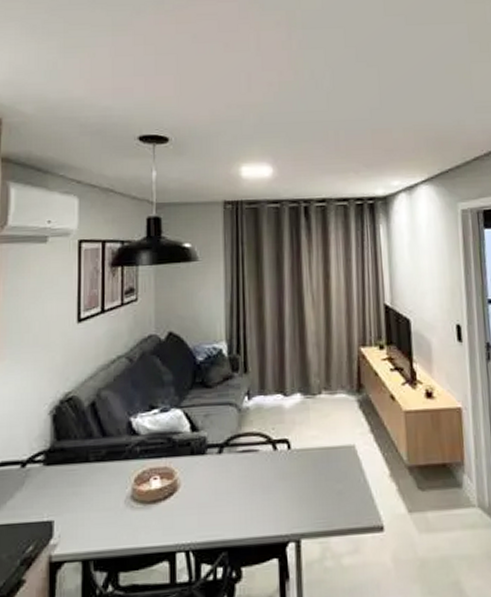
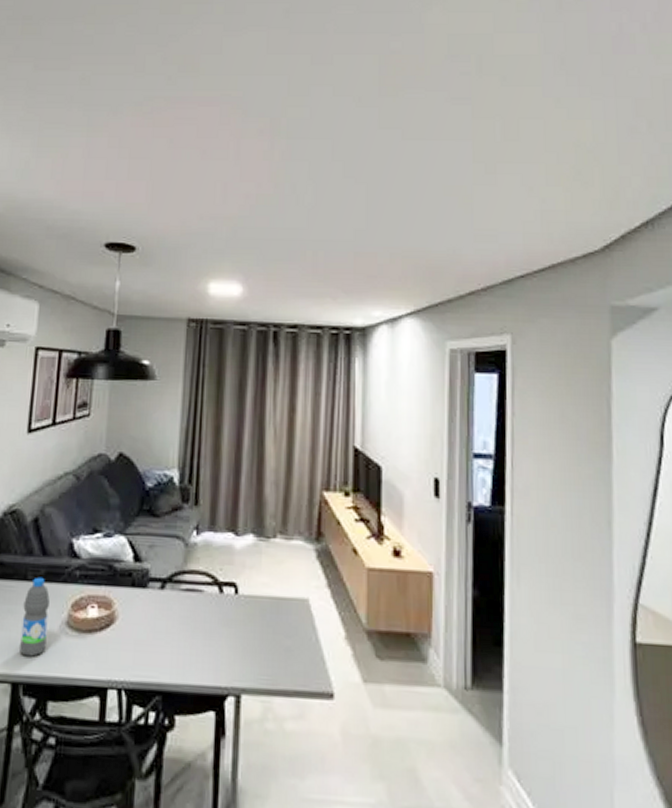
water bottle: none [87,457,113,534] -> present [20,577,50,657]

